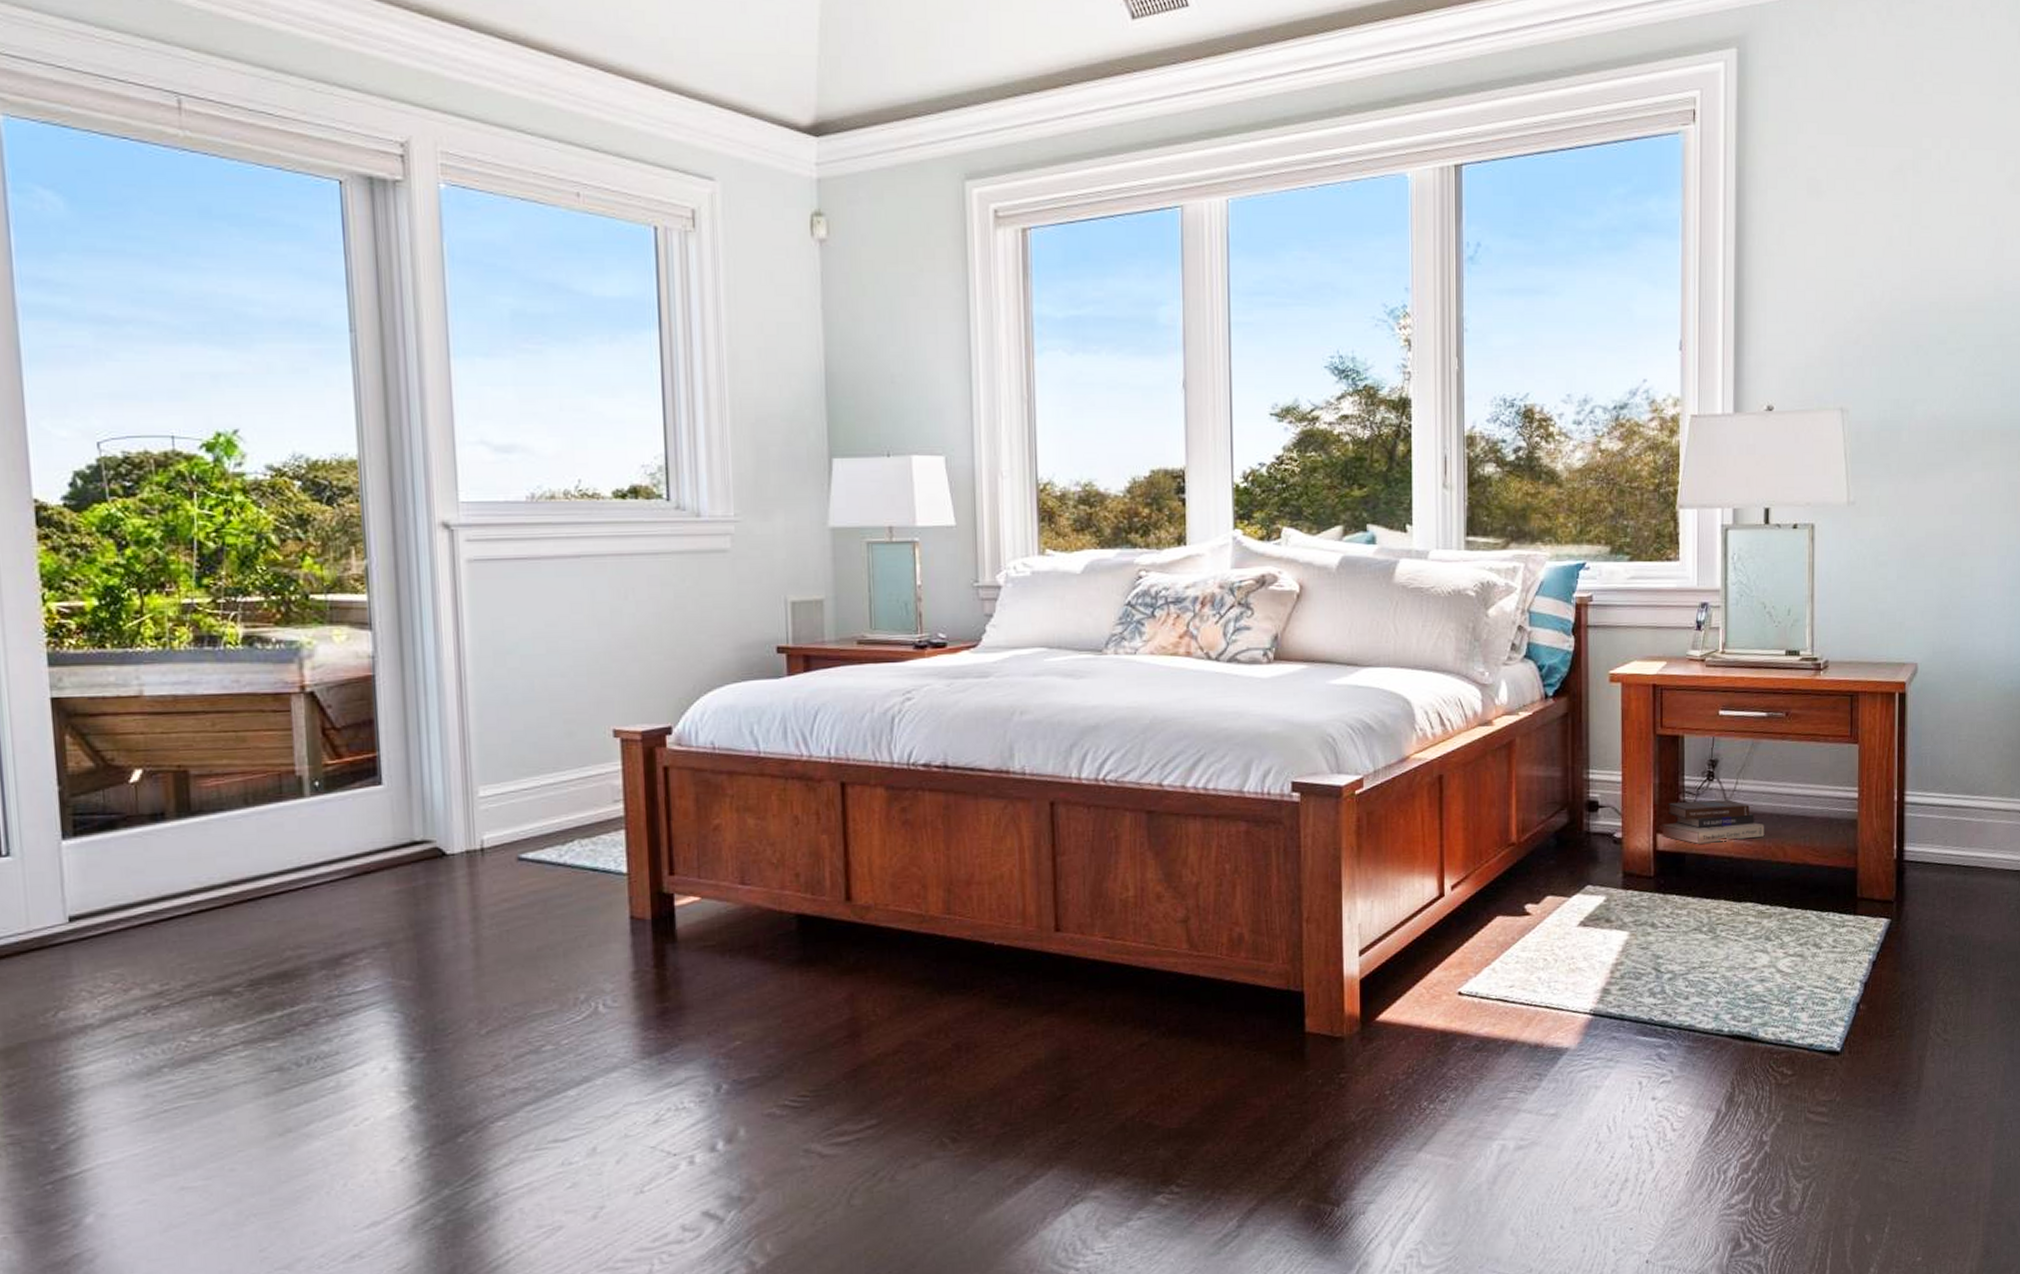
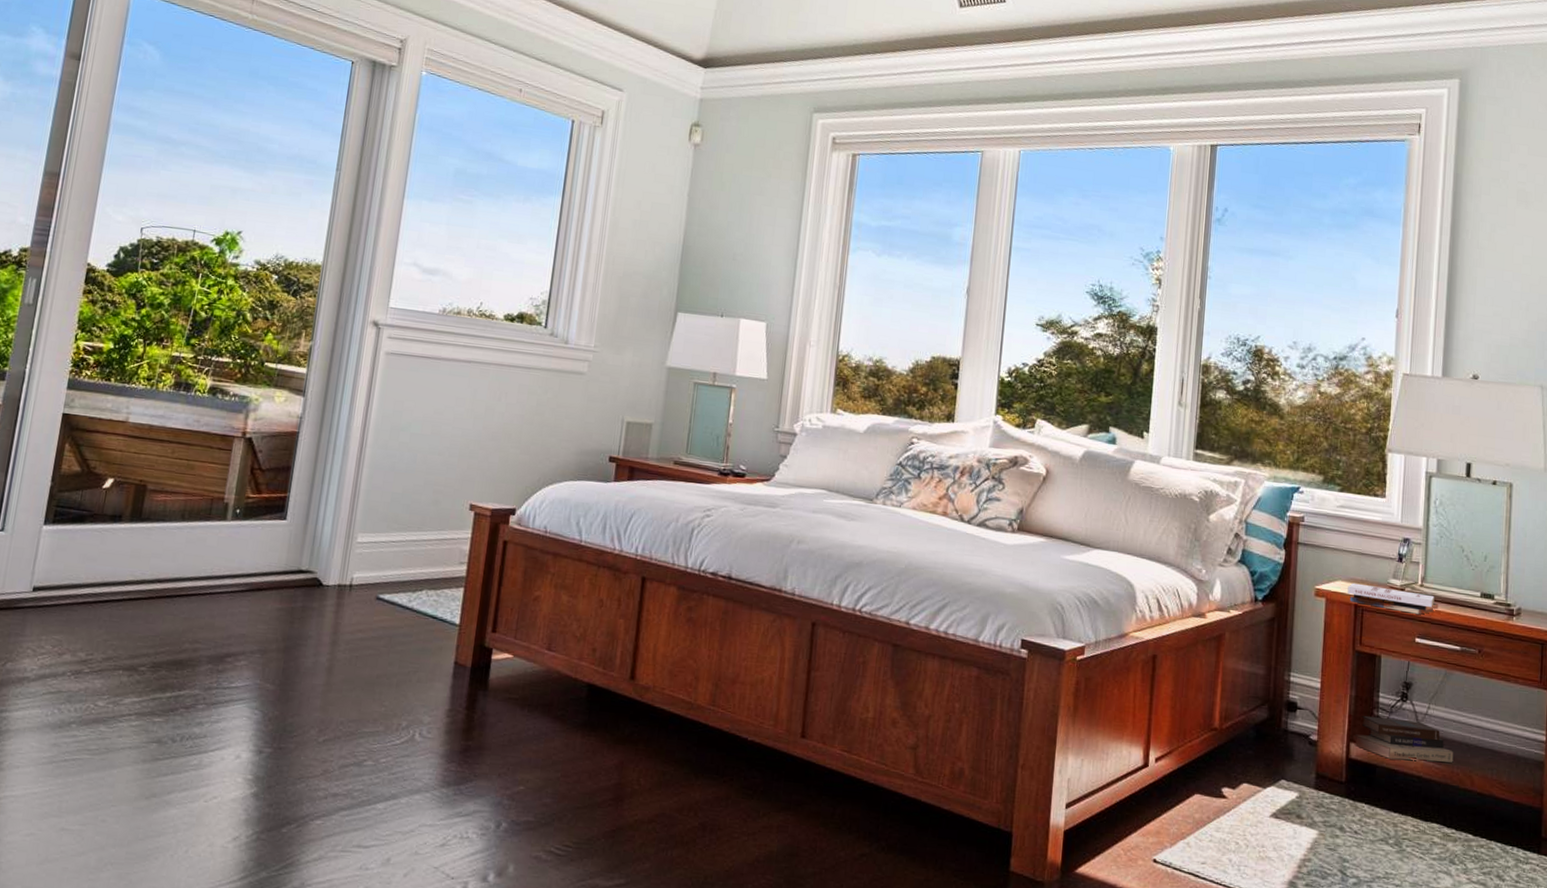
books: none [1644,660,1742,685] -> present [1347,583,1439,615]

